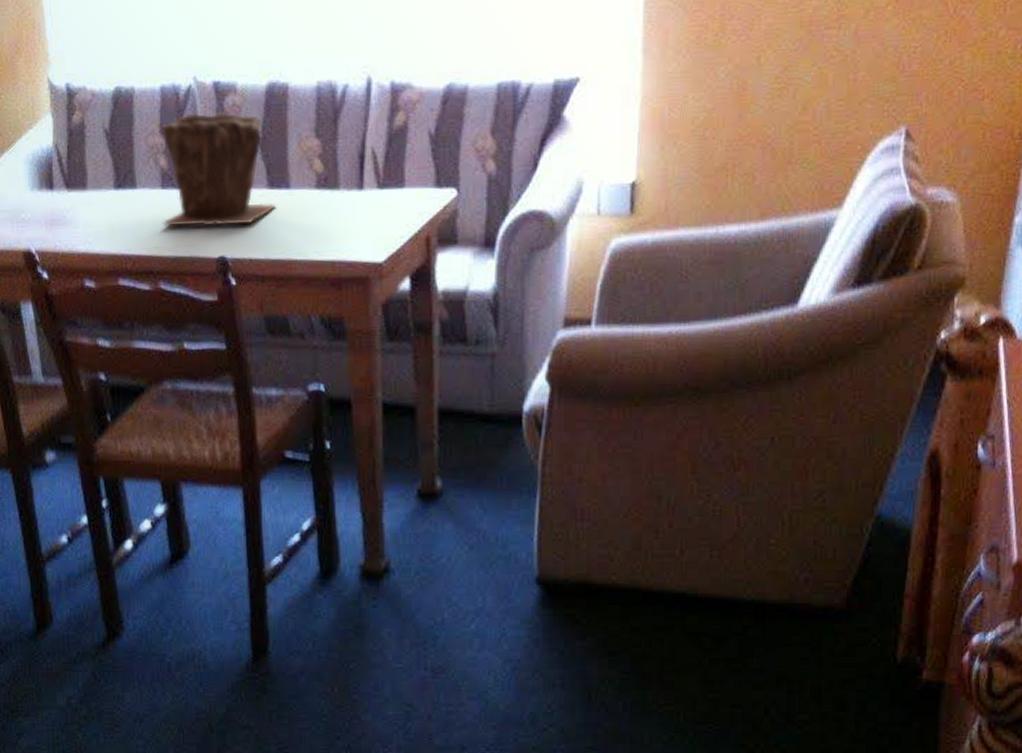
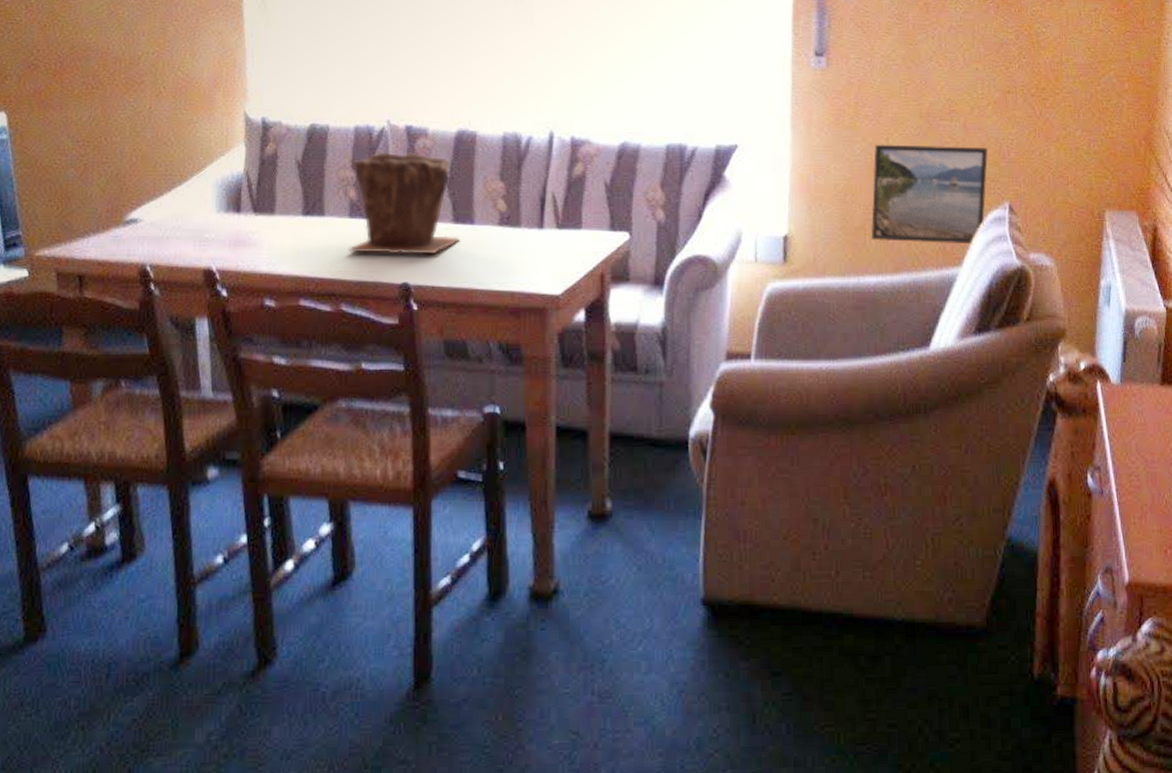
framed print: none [735,60,884,183] -> present [871,144,988,245]

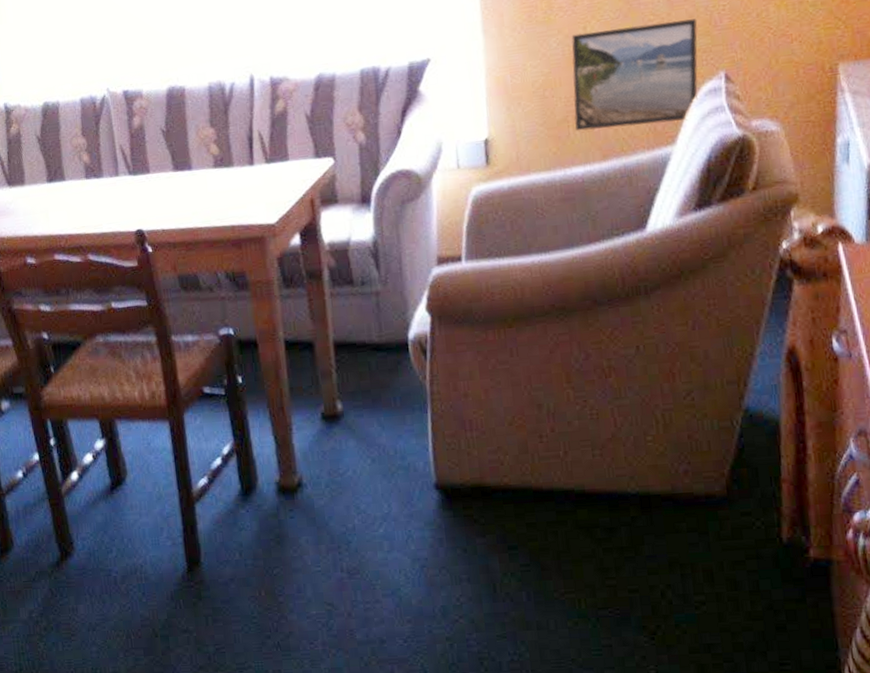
plant pot: present [349,152,461,255] -> none [82,113,182,210]

